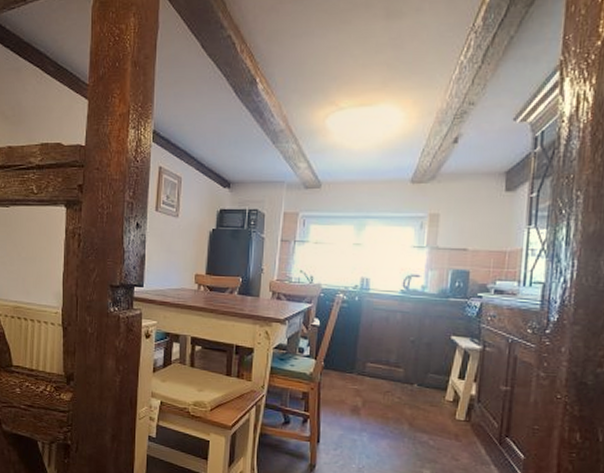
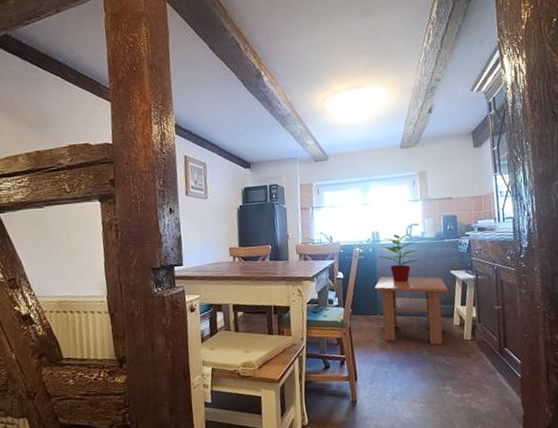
coffee table: none [355,331,445,420] -> present [375,276,448,345]
potted plant: none [363,283,415,341] -> present [377,234,420,283]

